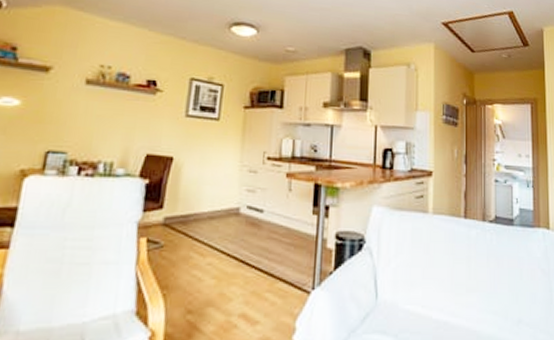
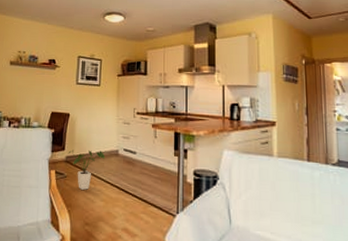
house plant: none [167,207,222,264] -> present [68,149,106,190]

